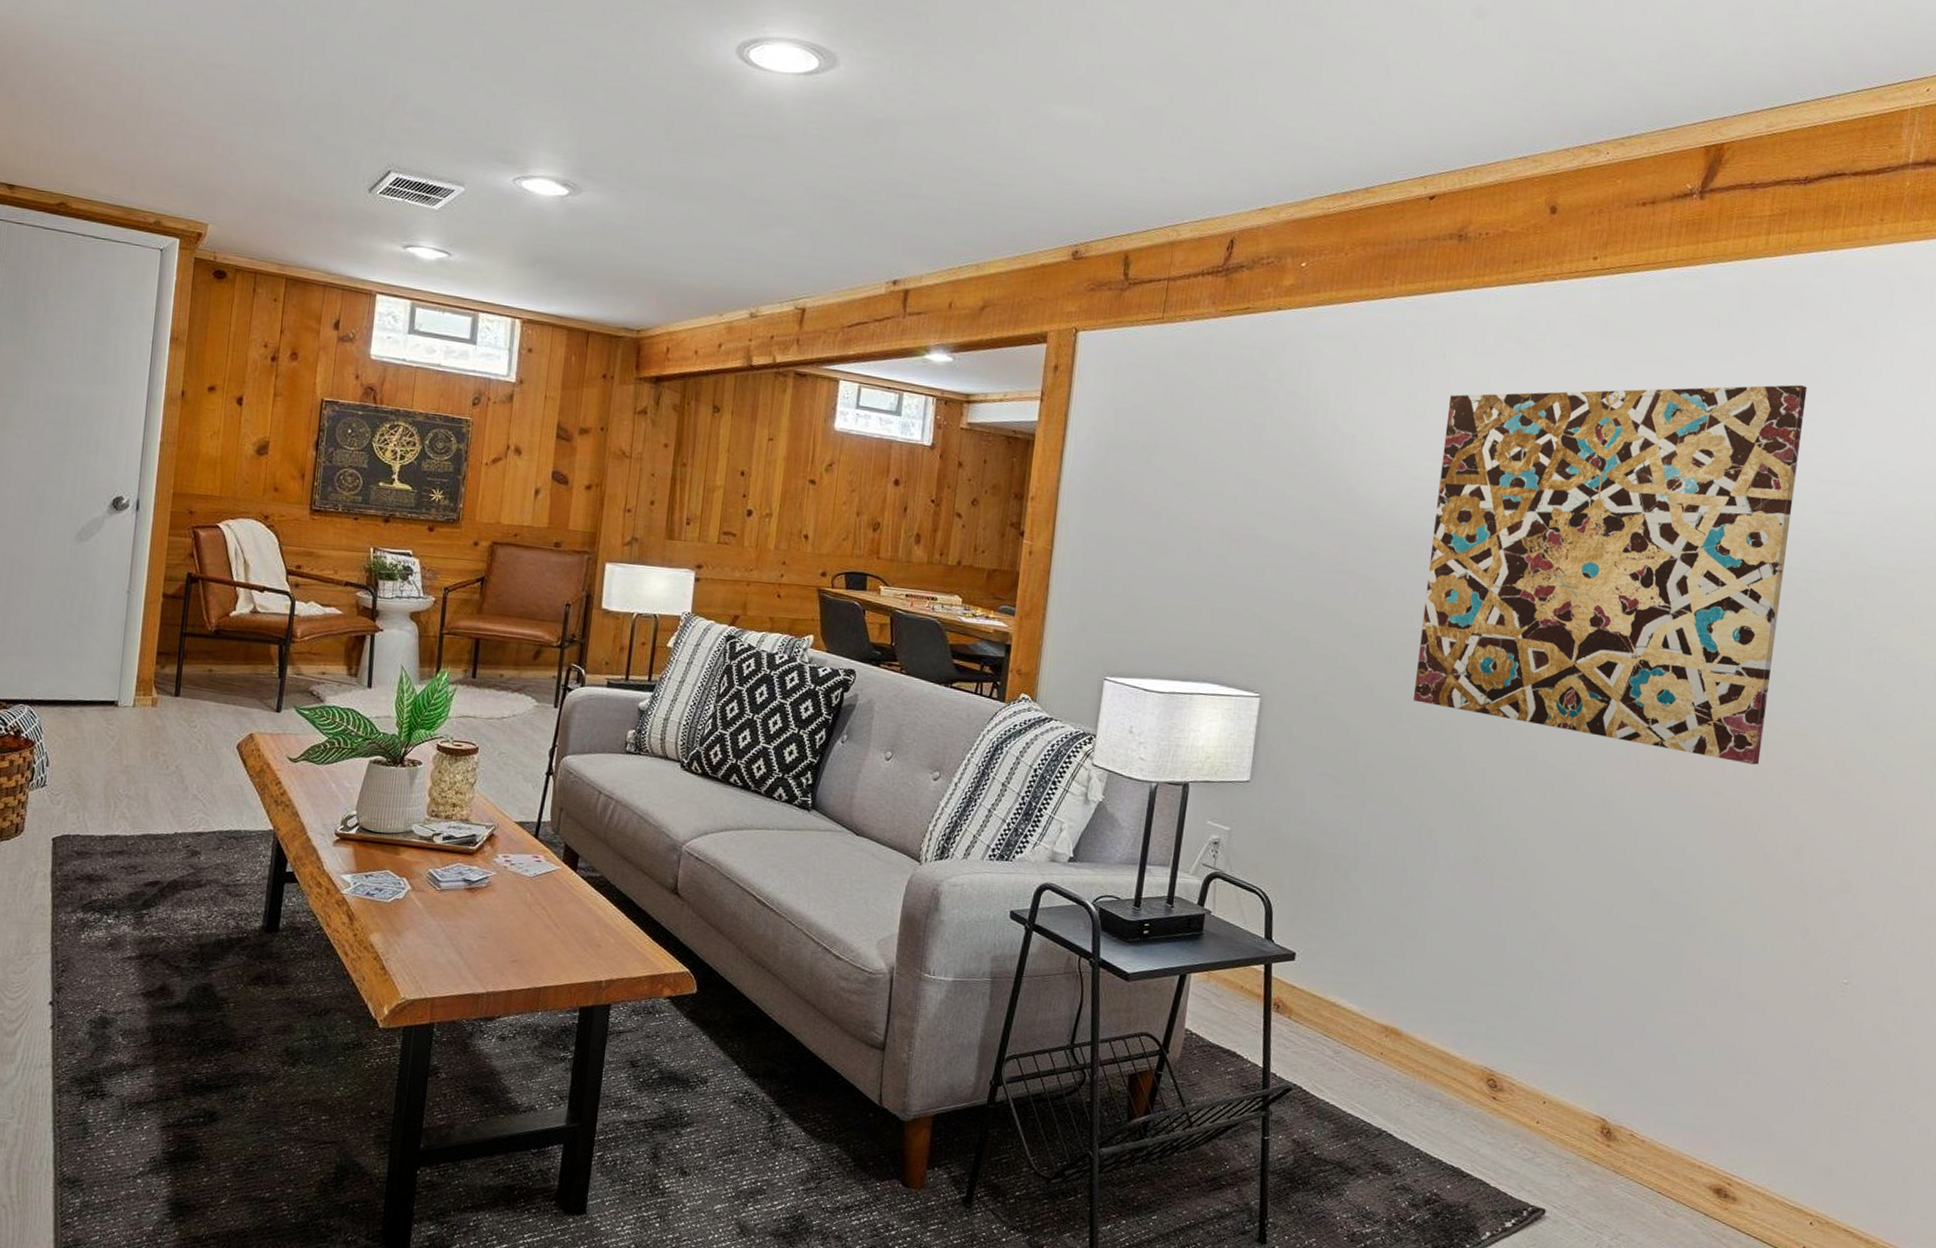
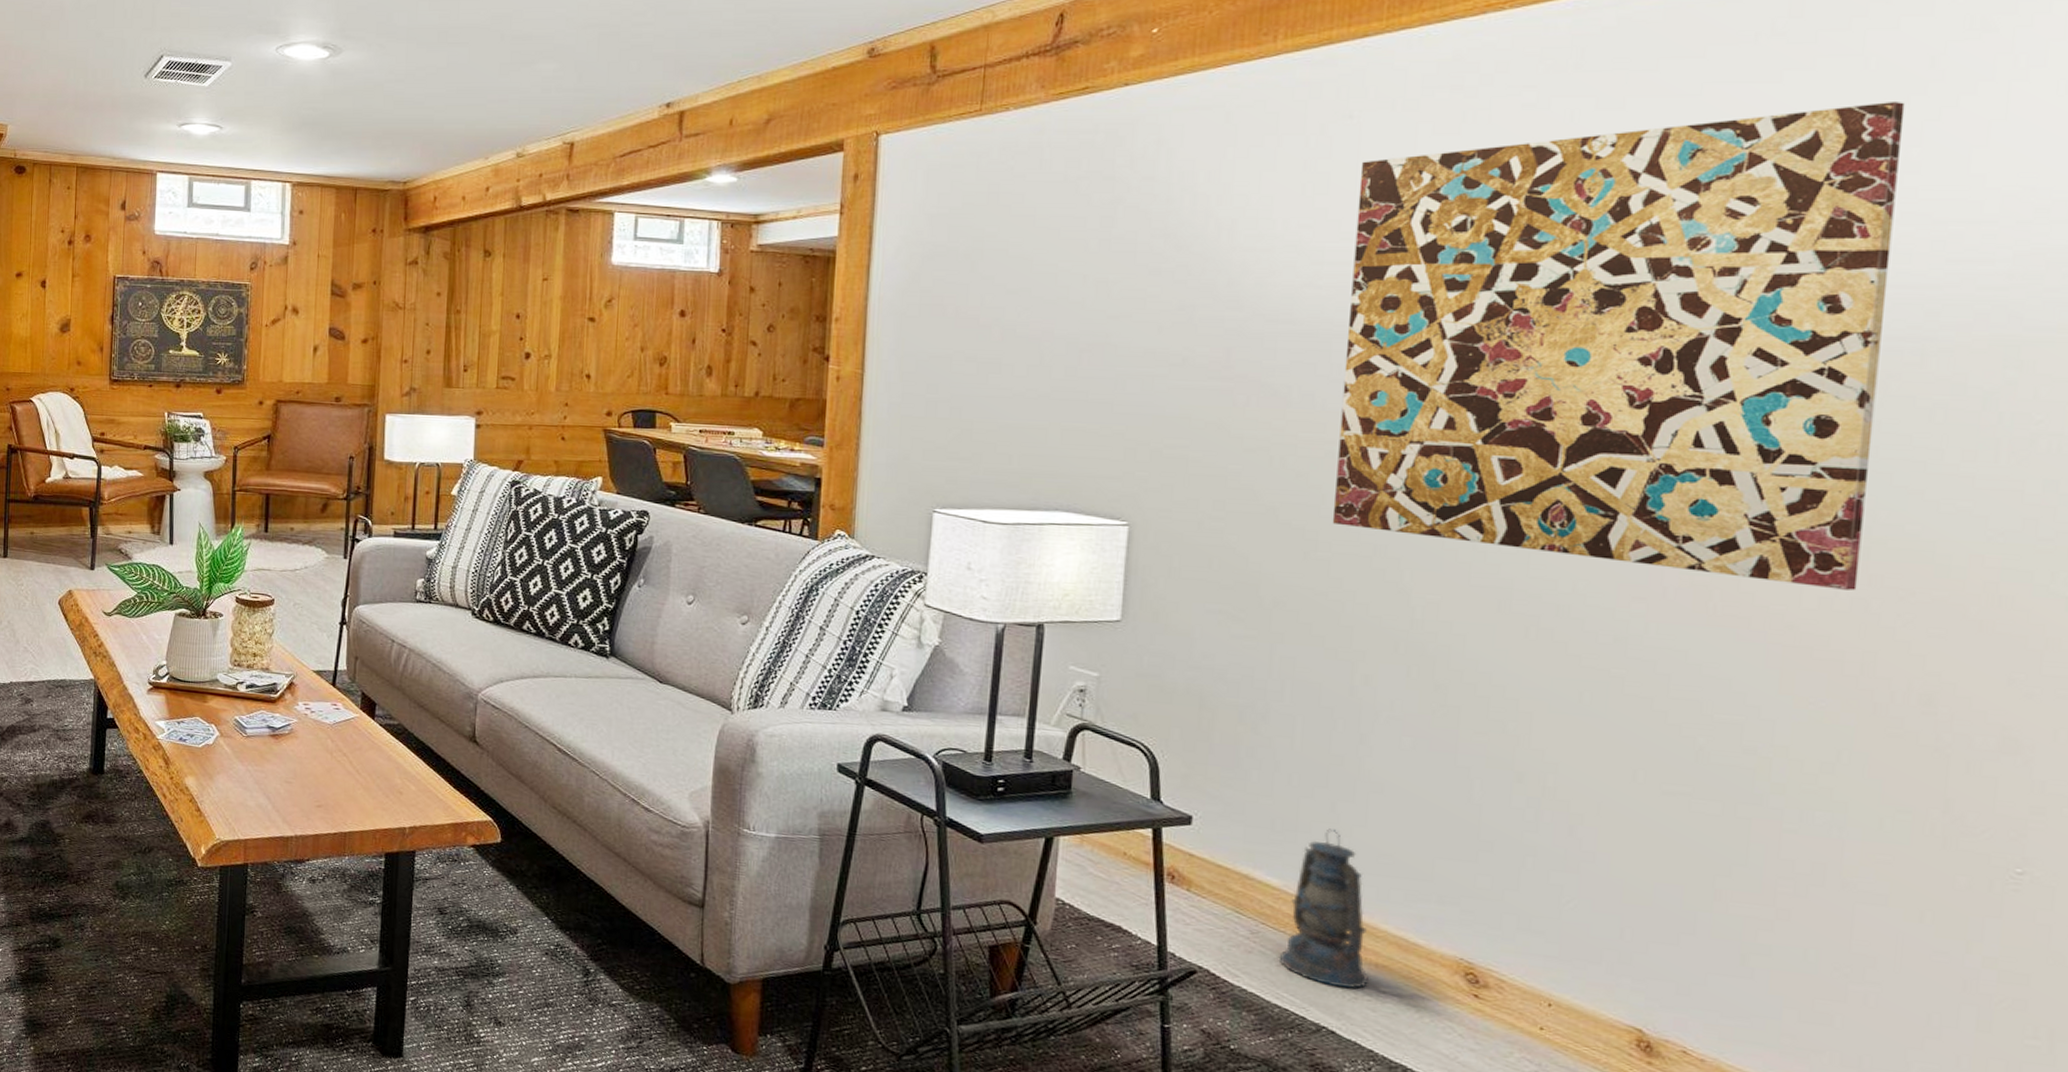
lantern: none [1355,961,1420,1097] -> present [1280,829,1370,988]

